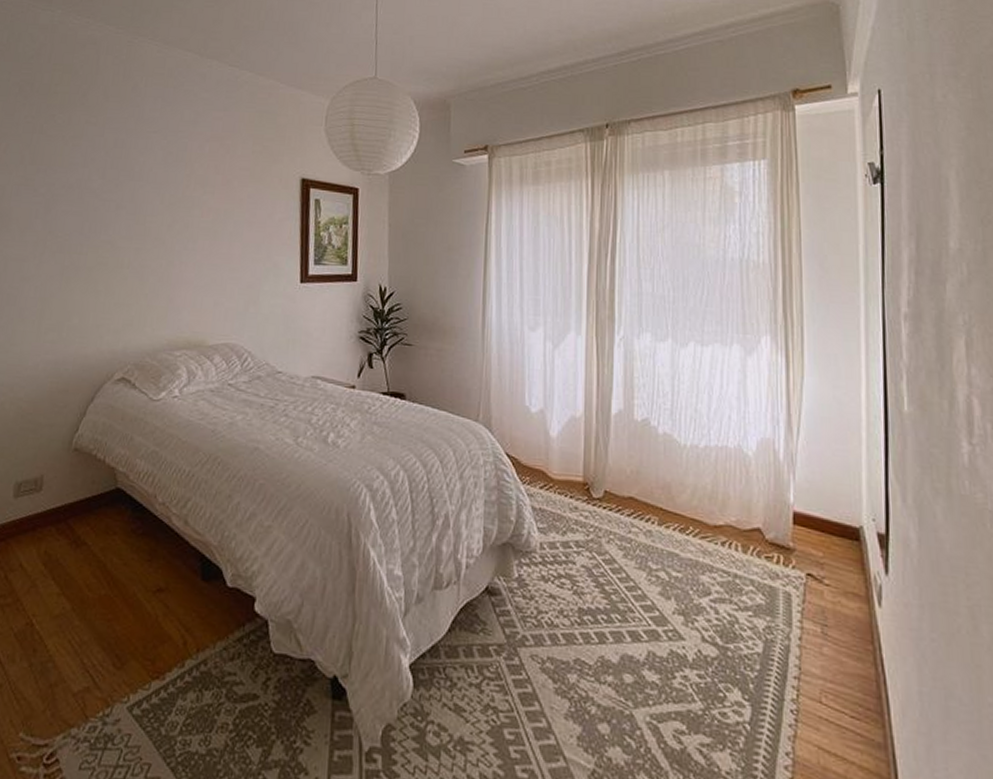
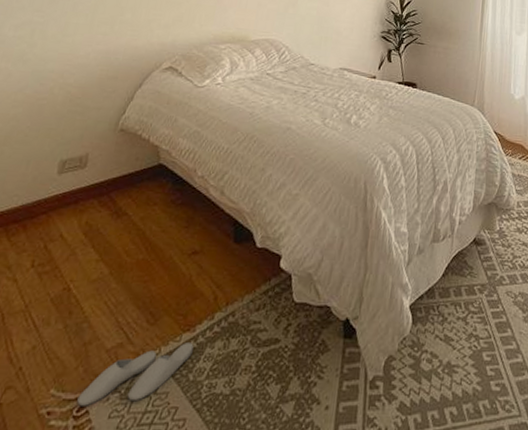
slippers: none [46,691,164,754] -> present [77,343,194,406]

